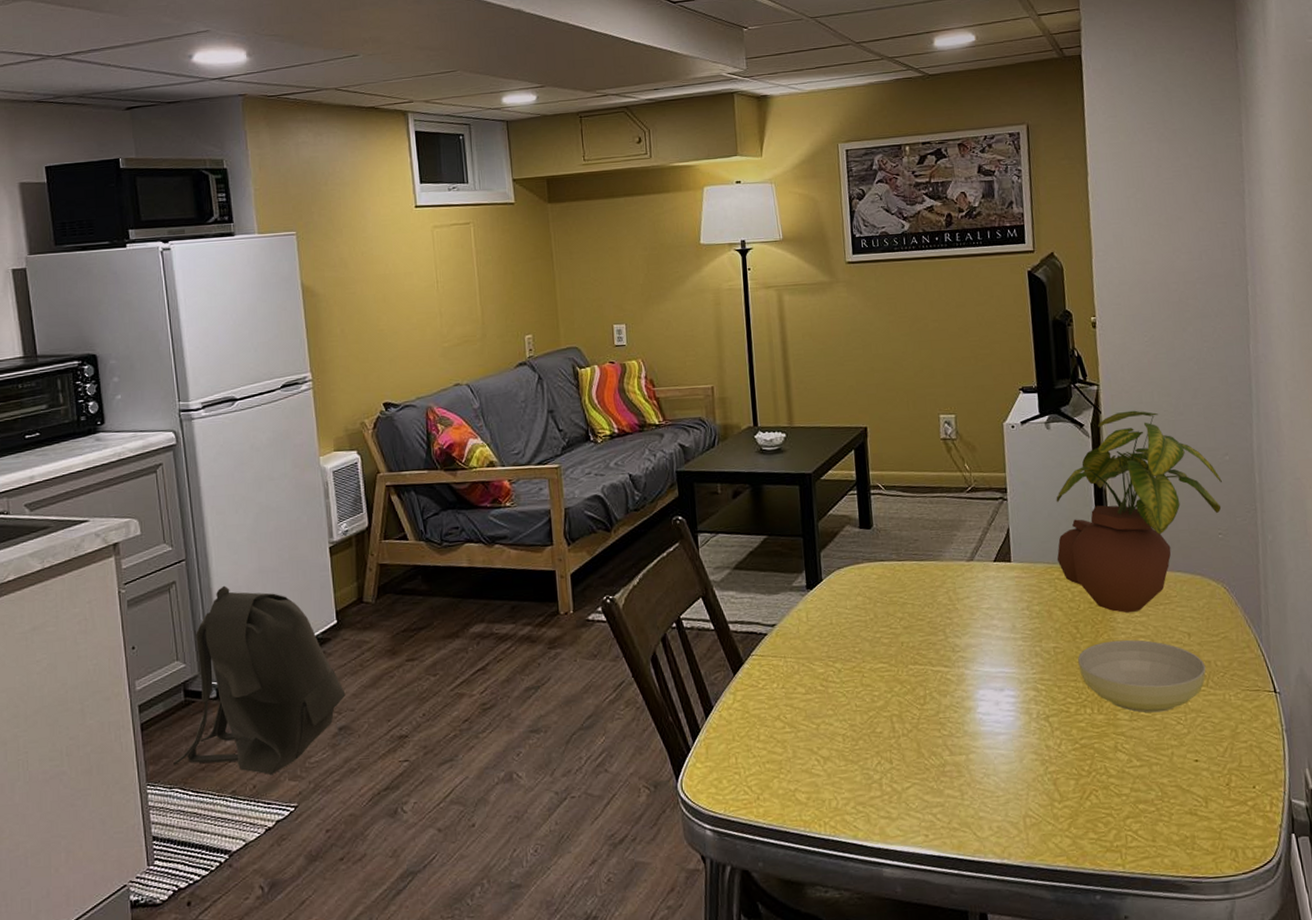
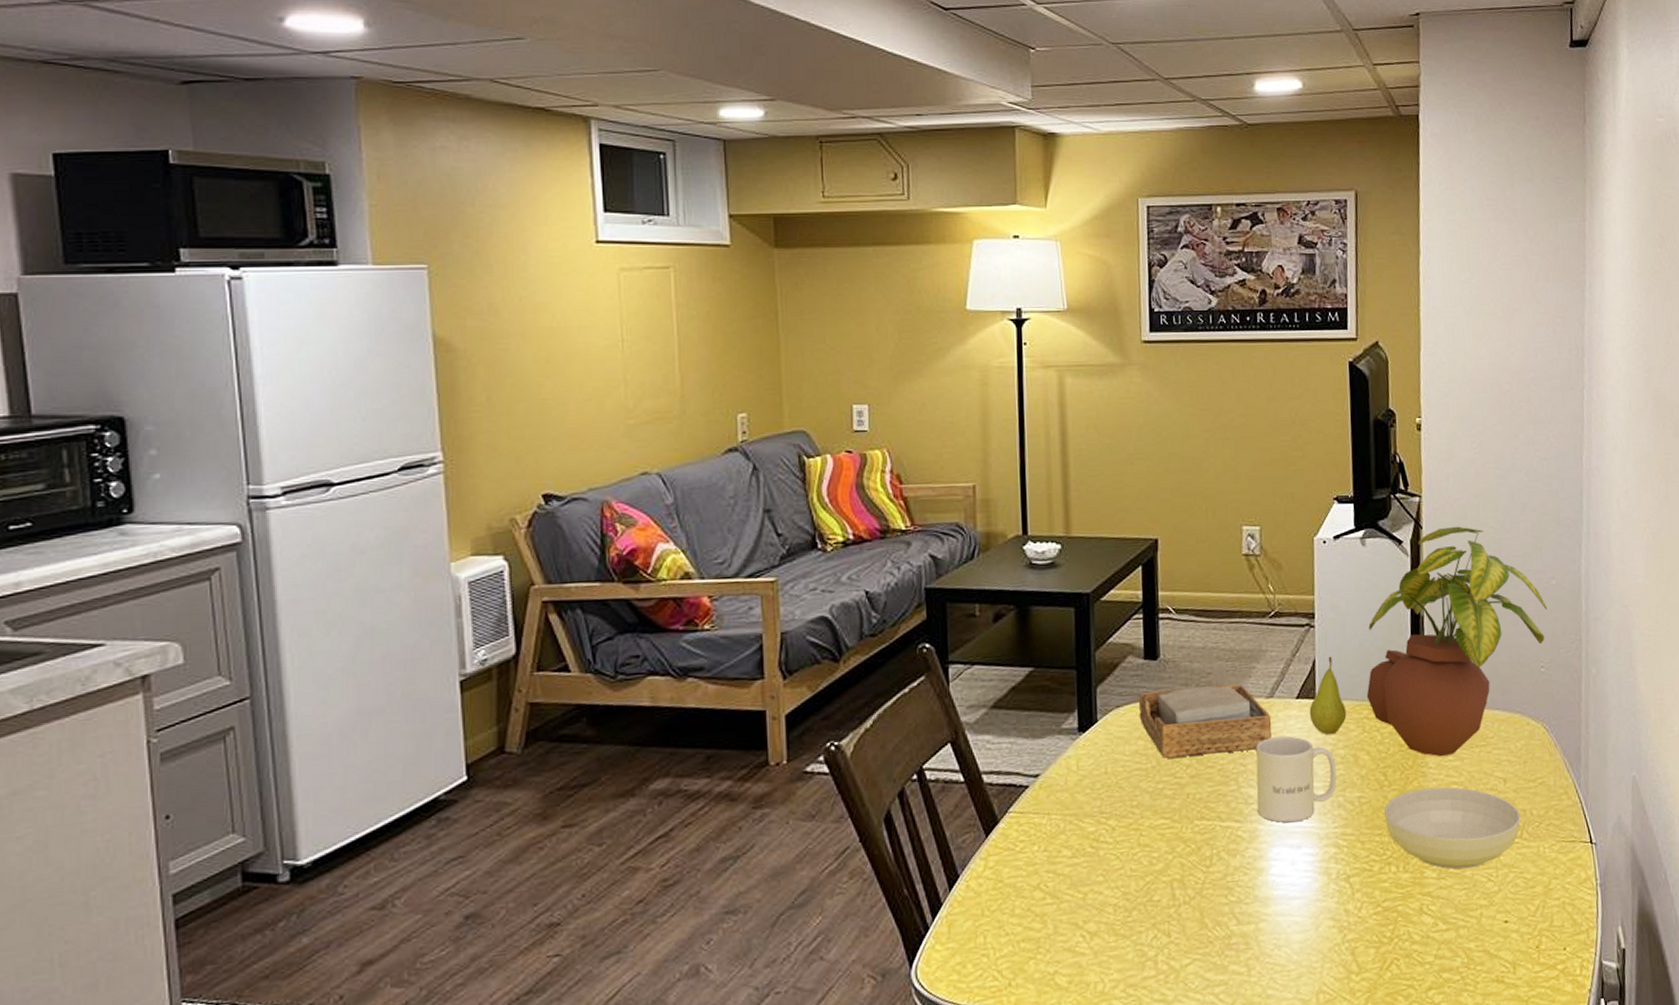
backpack: present [173,585,346,775] -> none [223,731,476,982]
napkin holder: none [856,549,974,612] -> present [1138,684,1273,758]
mug: none [960,594,1034,669] -> present [1255,736,1337,823]
fruit: none [1005,525,1040,593] -> present [1309,656,1347,734]

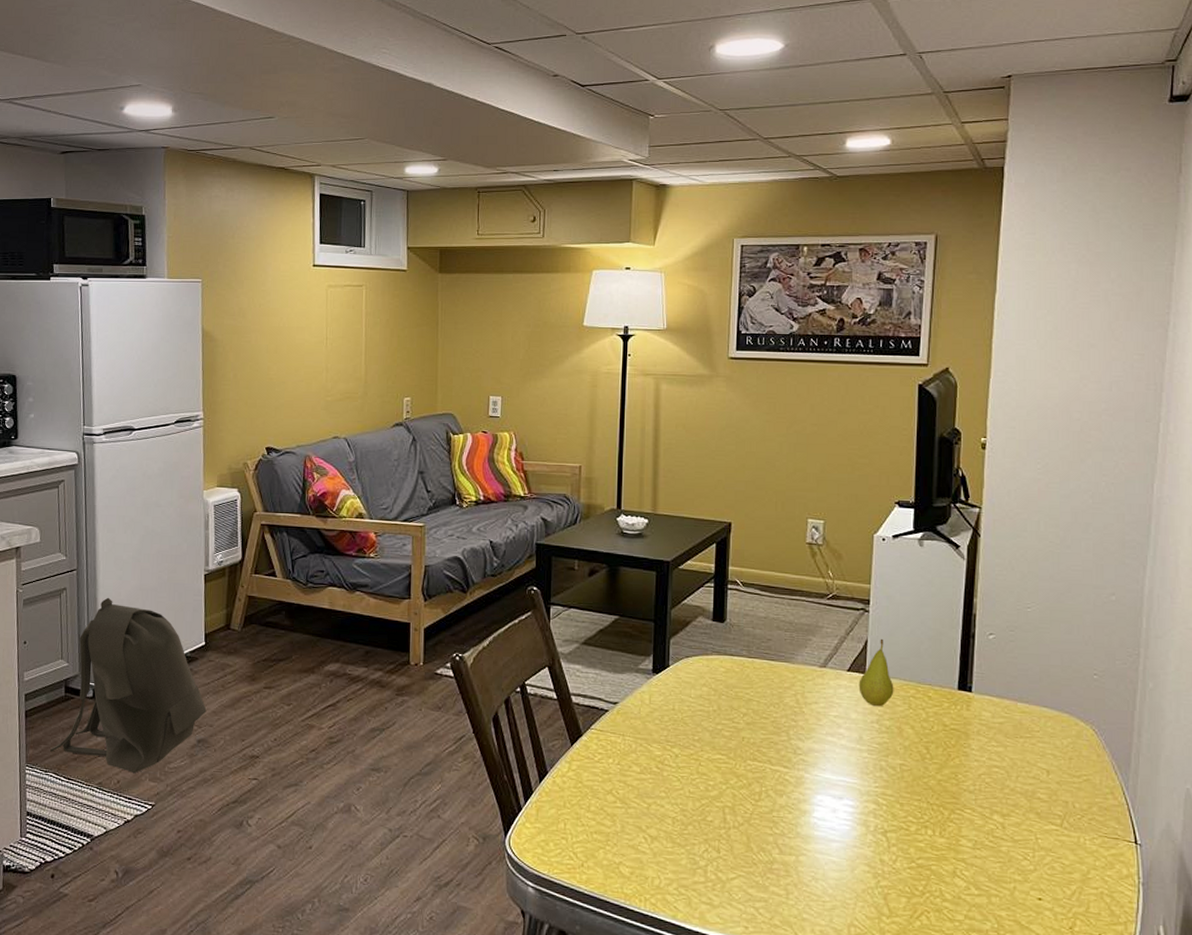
backpack: none [223,731,476,982] -> present [50,597,207,774]
napkin holder: present [1138,684,1273,758] -> none [705,647,823,709]
mug: present [1255,736,1337,823] -> none [804,701,881,777]
potted plant: present [1366,526,1547,757] -> none [914,537,1104,742]
bowl: present [1384,786,1521,870] -> none [925,766,1062,845]

